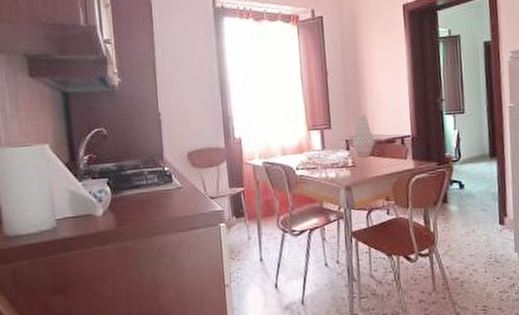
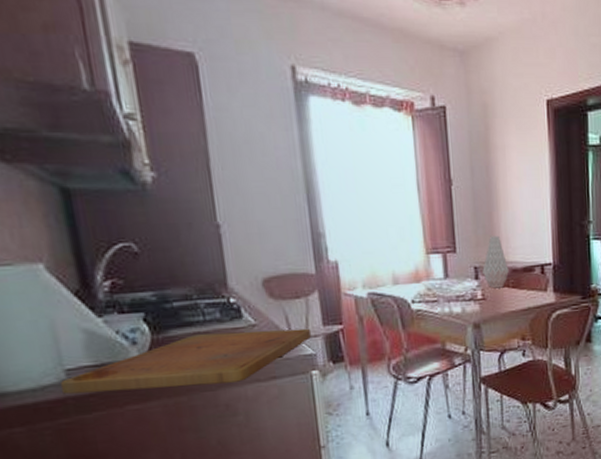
cutting board: none [53,190,220,238] -> present [61,328,311,395]

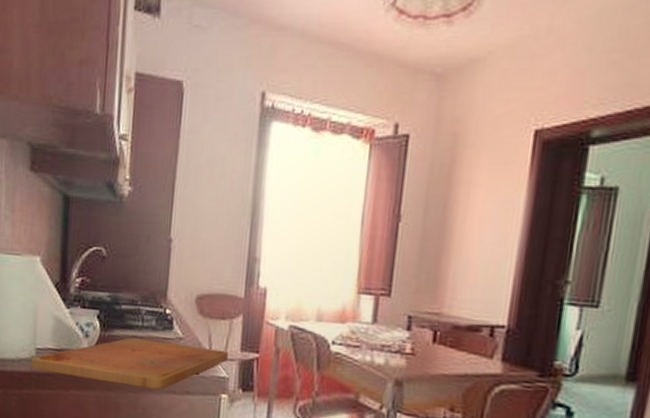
vase: present [482,235,509,289] -> none [417,283,449,345]

